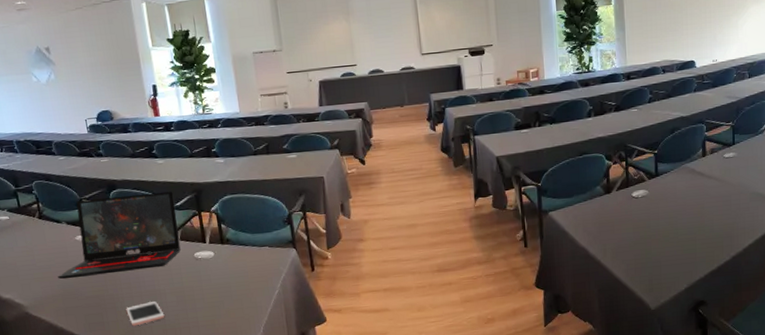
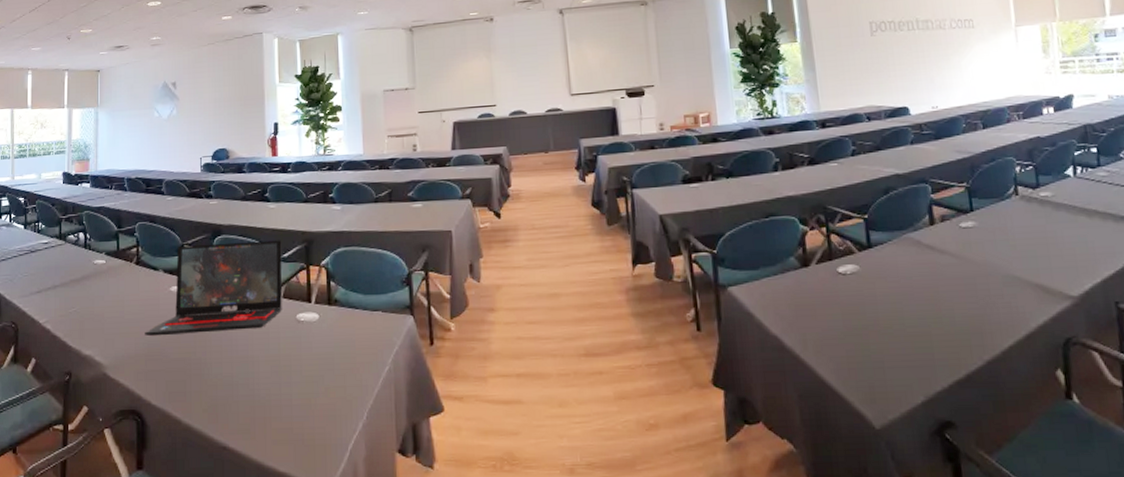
cell phone: present [126,301,165,326] -> none [212,370,255,400]

